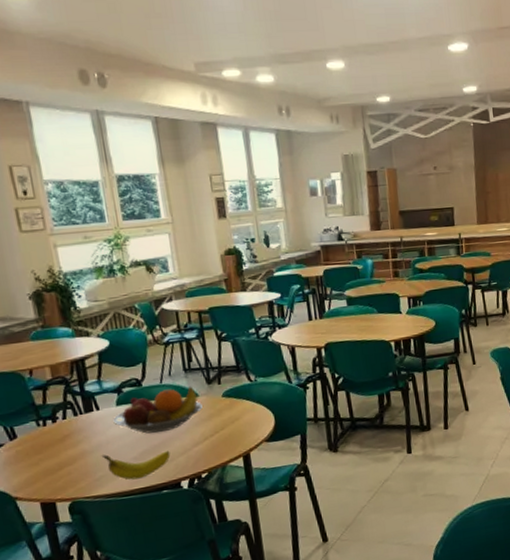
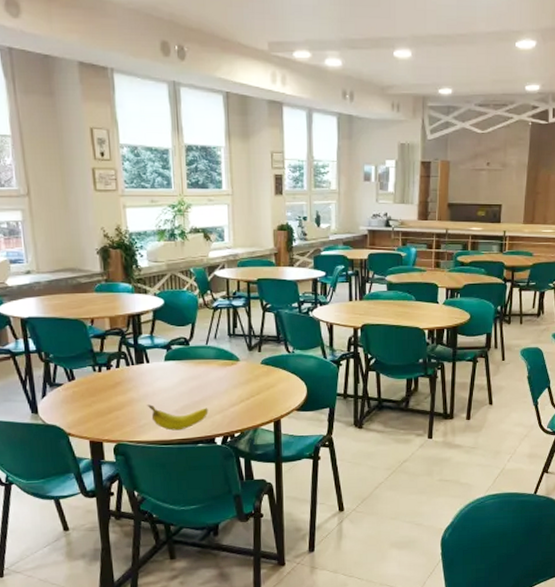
fruit bowl: present [113,386,203,434] -> none [160,350,242,391]

